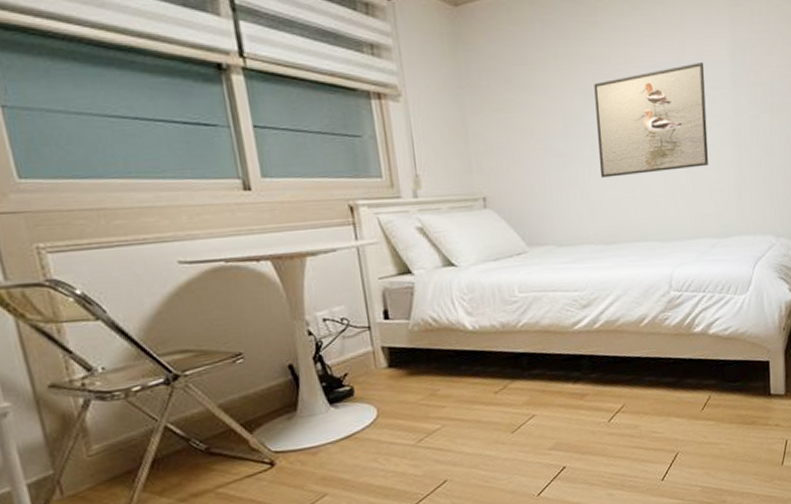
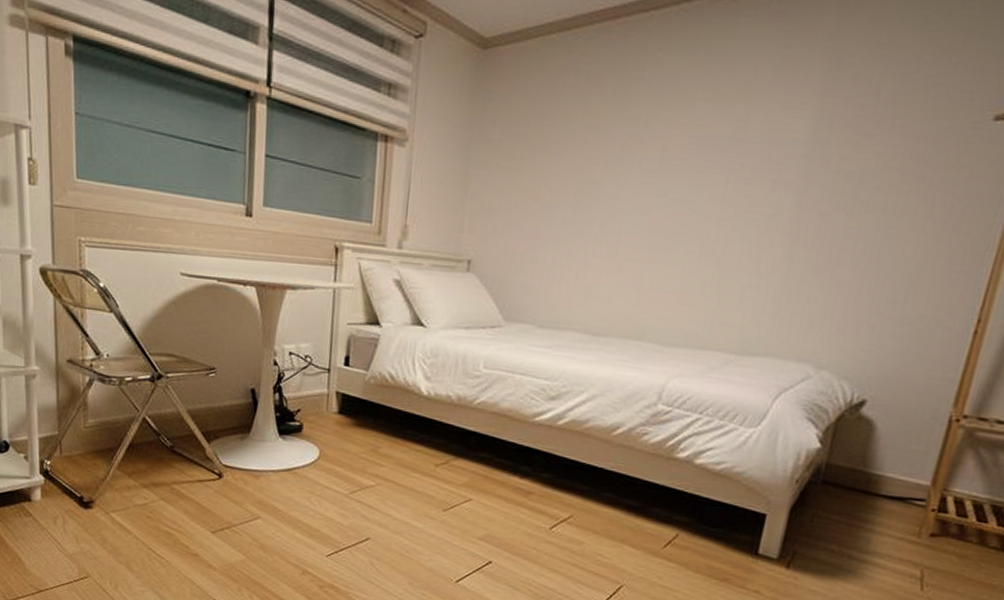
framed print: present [594,62,709,178] -> none [605,138,771,266]

